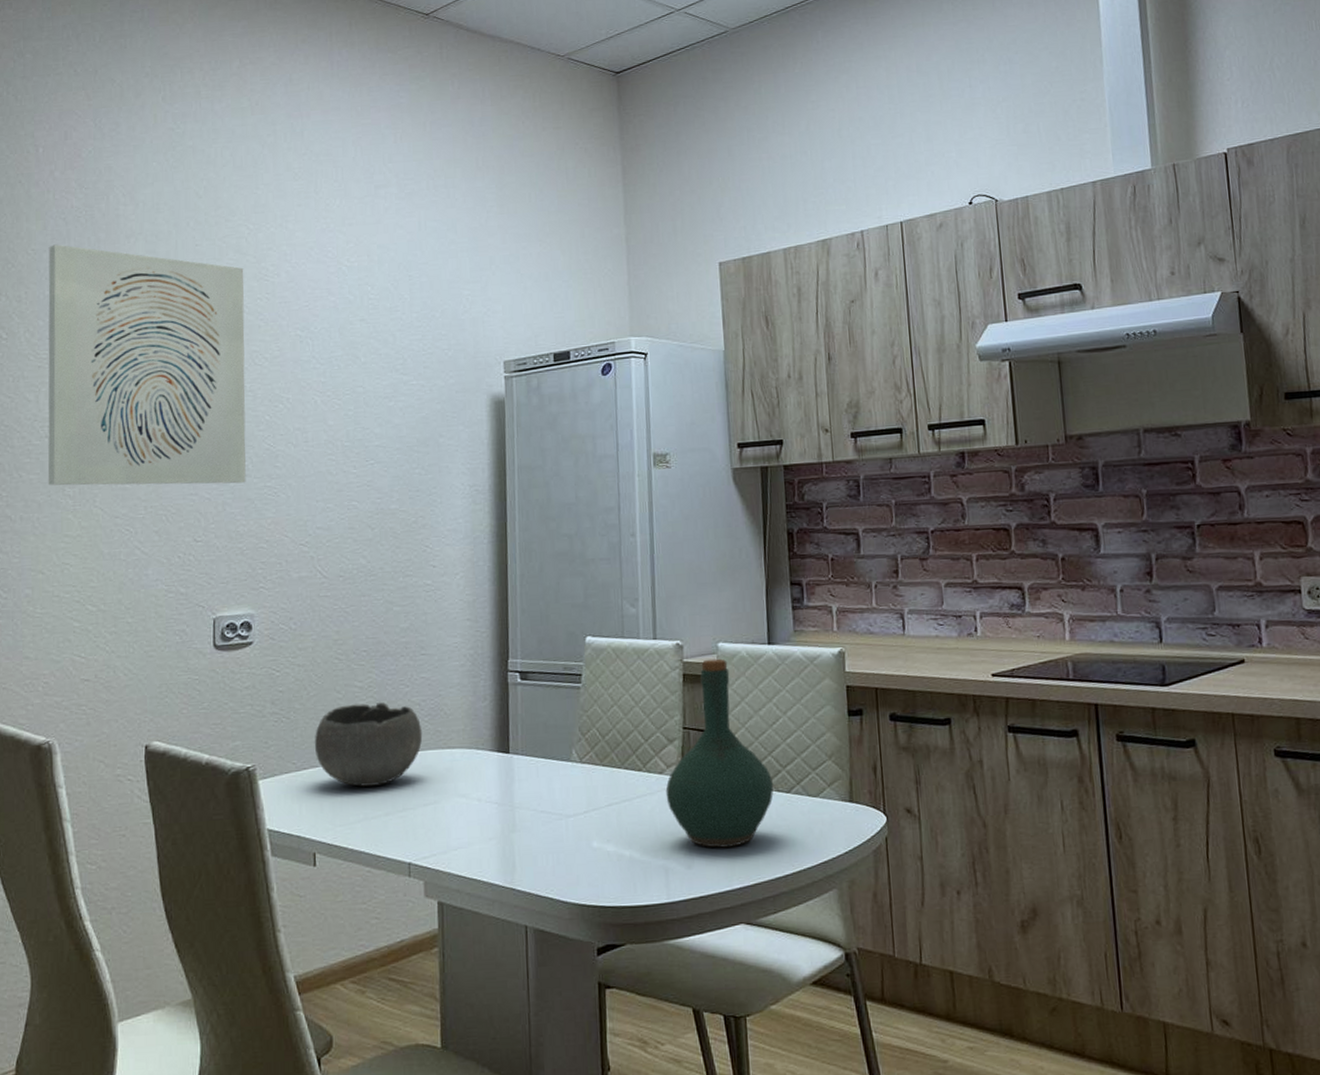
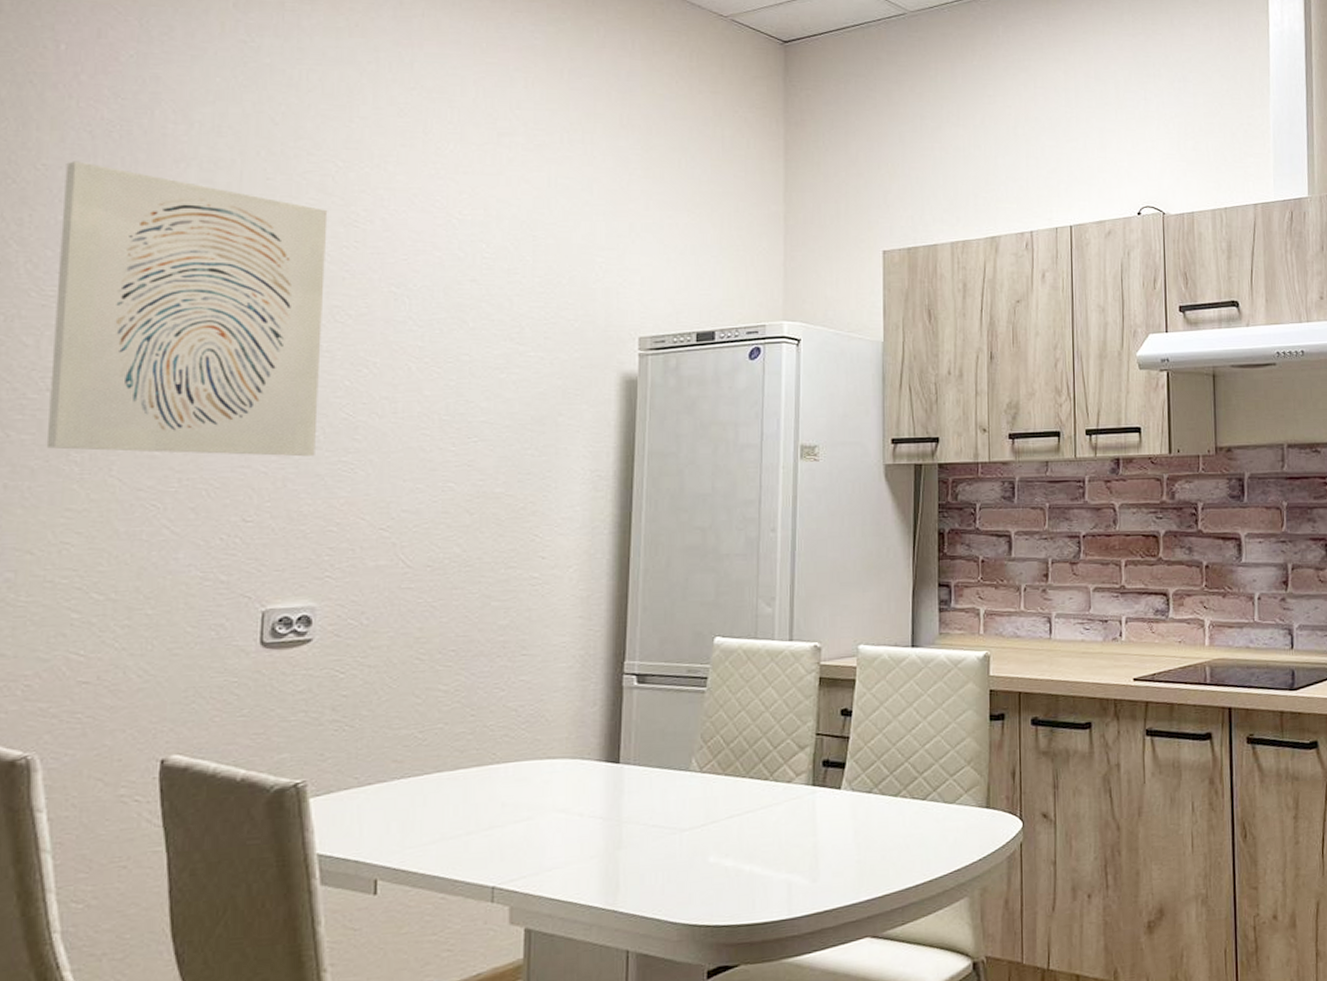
bowl: present [314,702,423,787] -> none [383,708,518,804]
bottle: present [665,658,774,848] -> none [793,661,909,859]

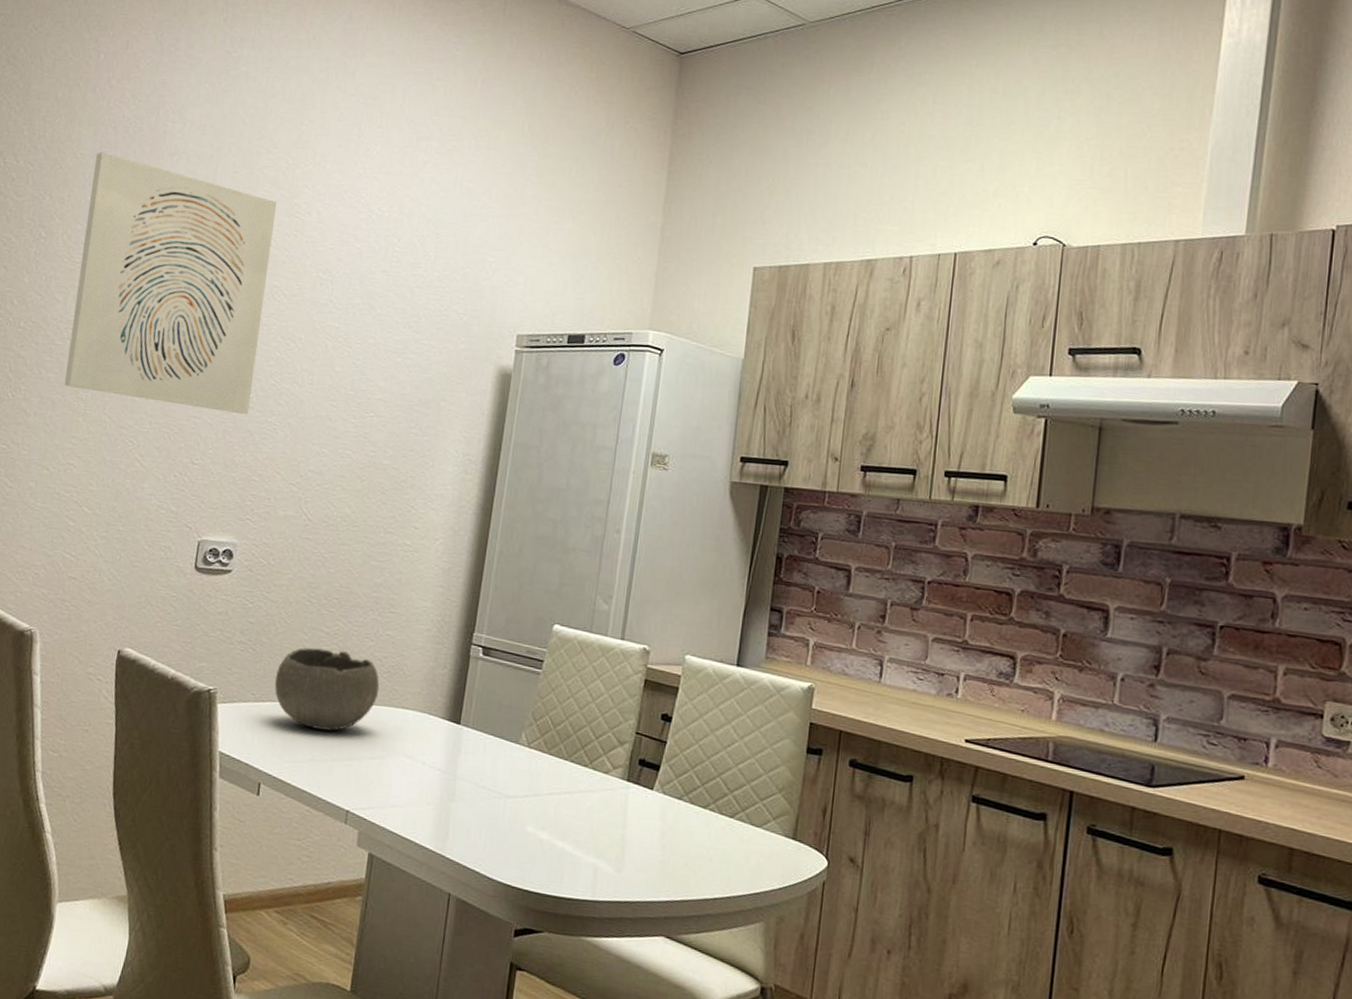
bowl: none [383,708,518,804] -> present [274,647,380,731]

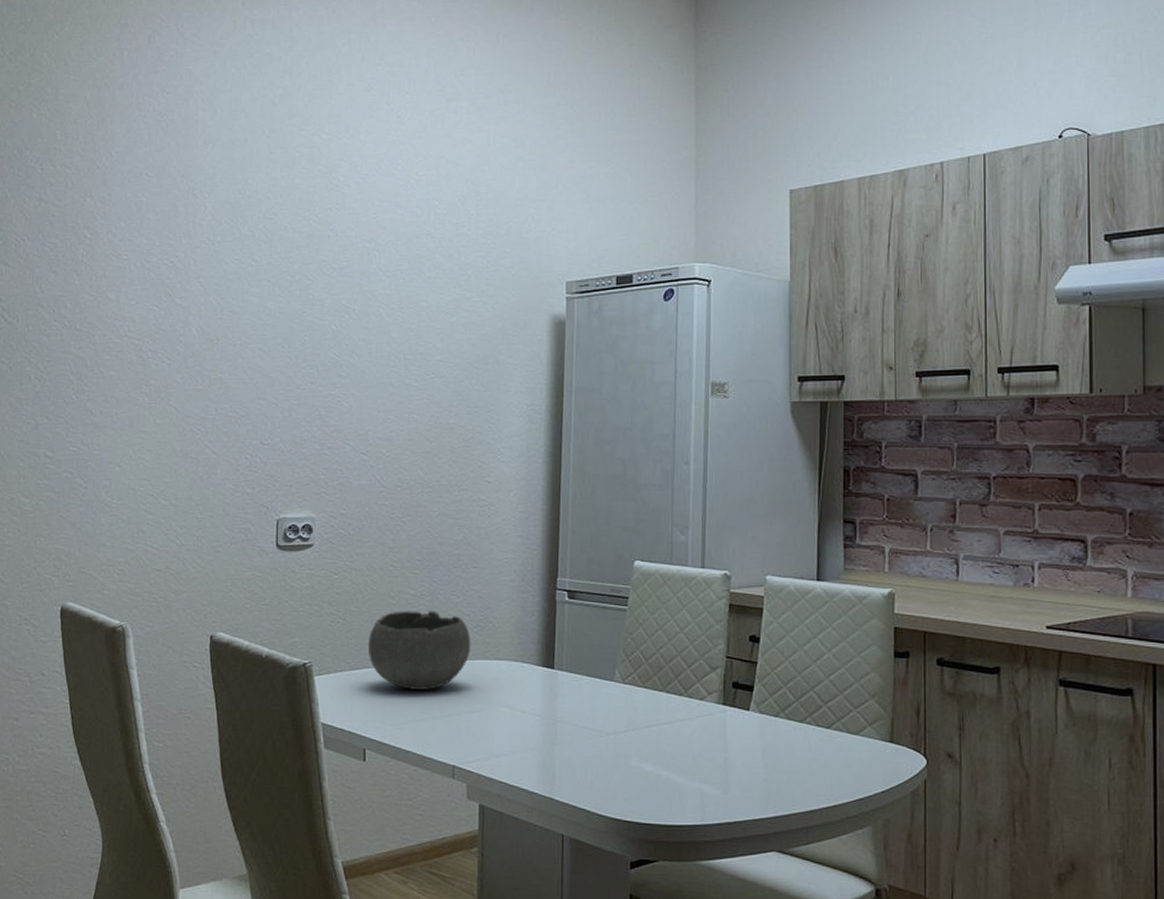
wall art: present [64,152,277,415] -> none [126,147,316,391]

